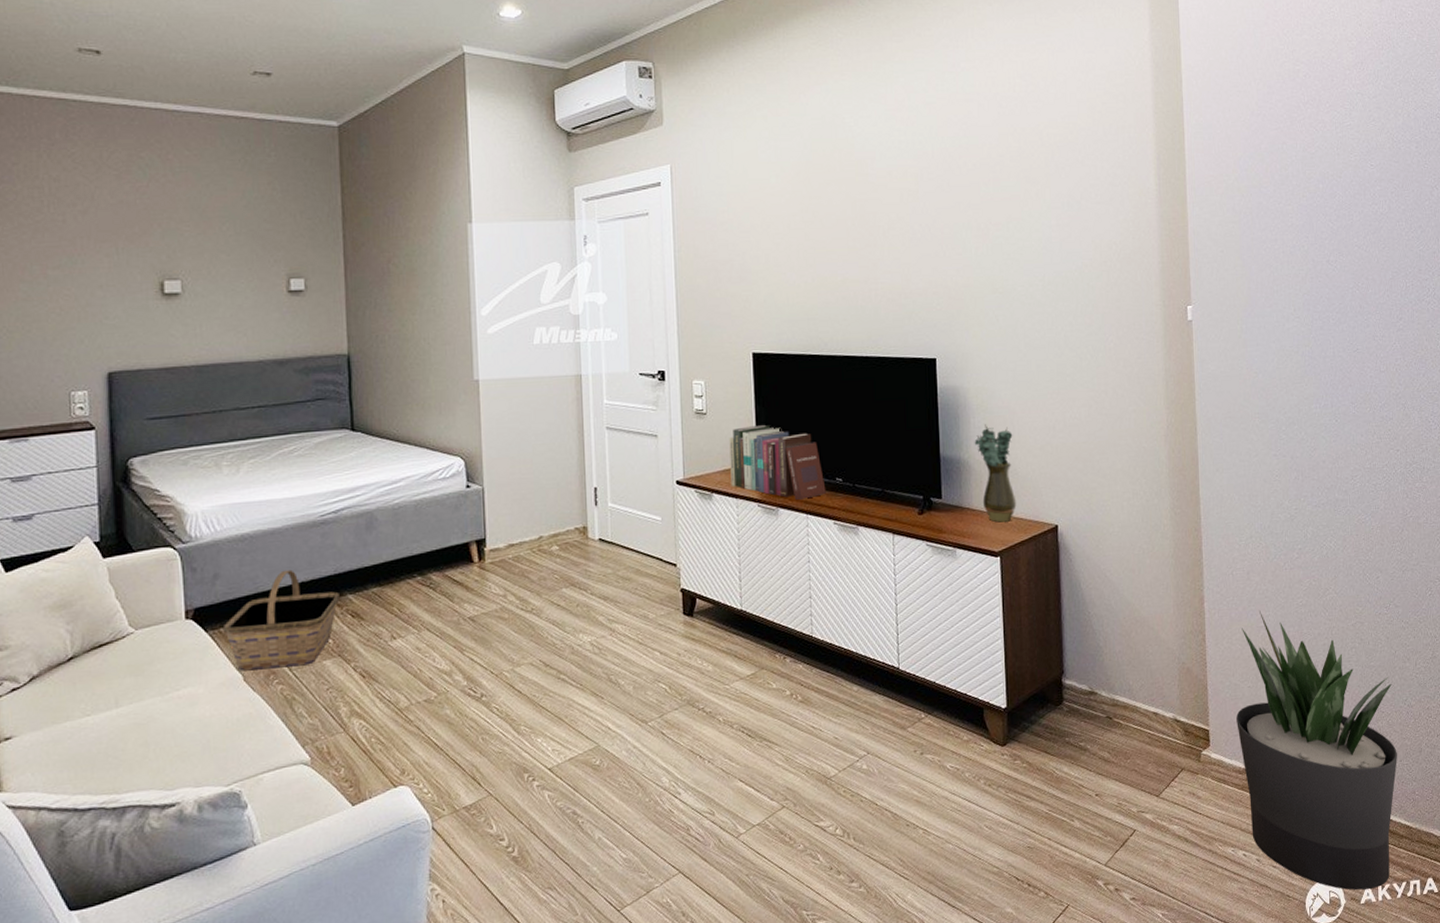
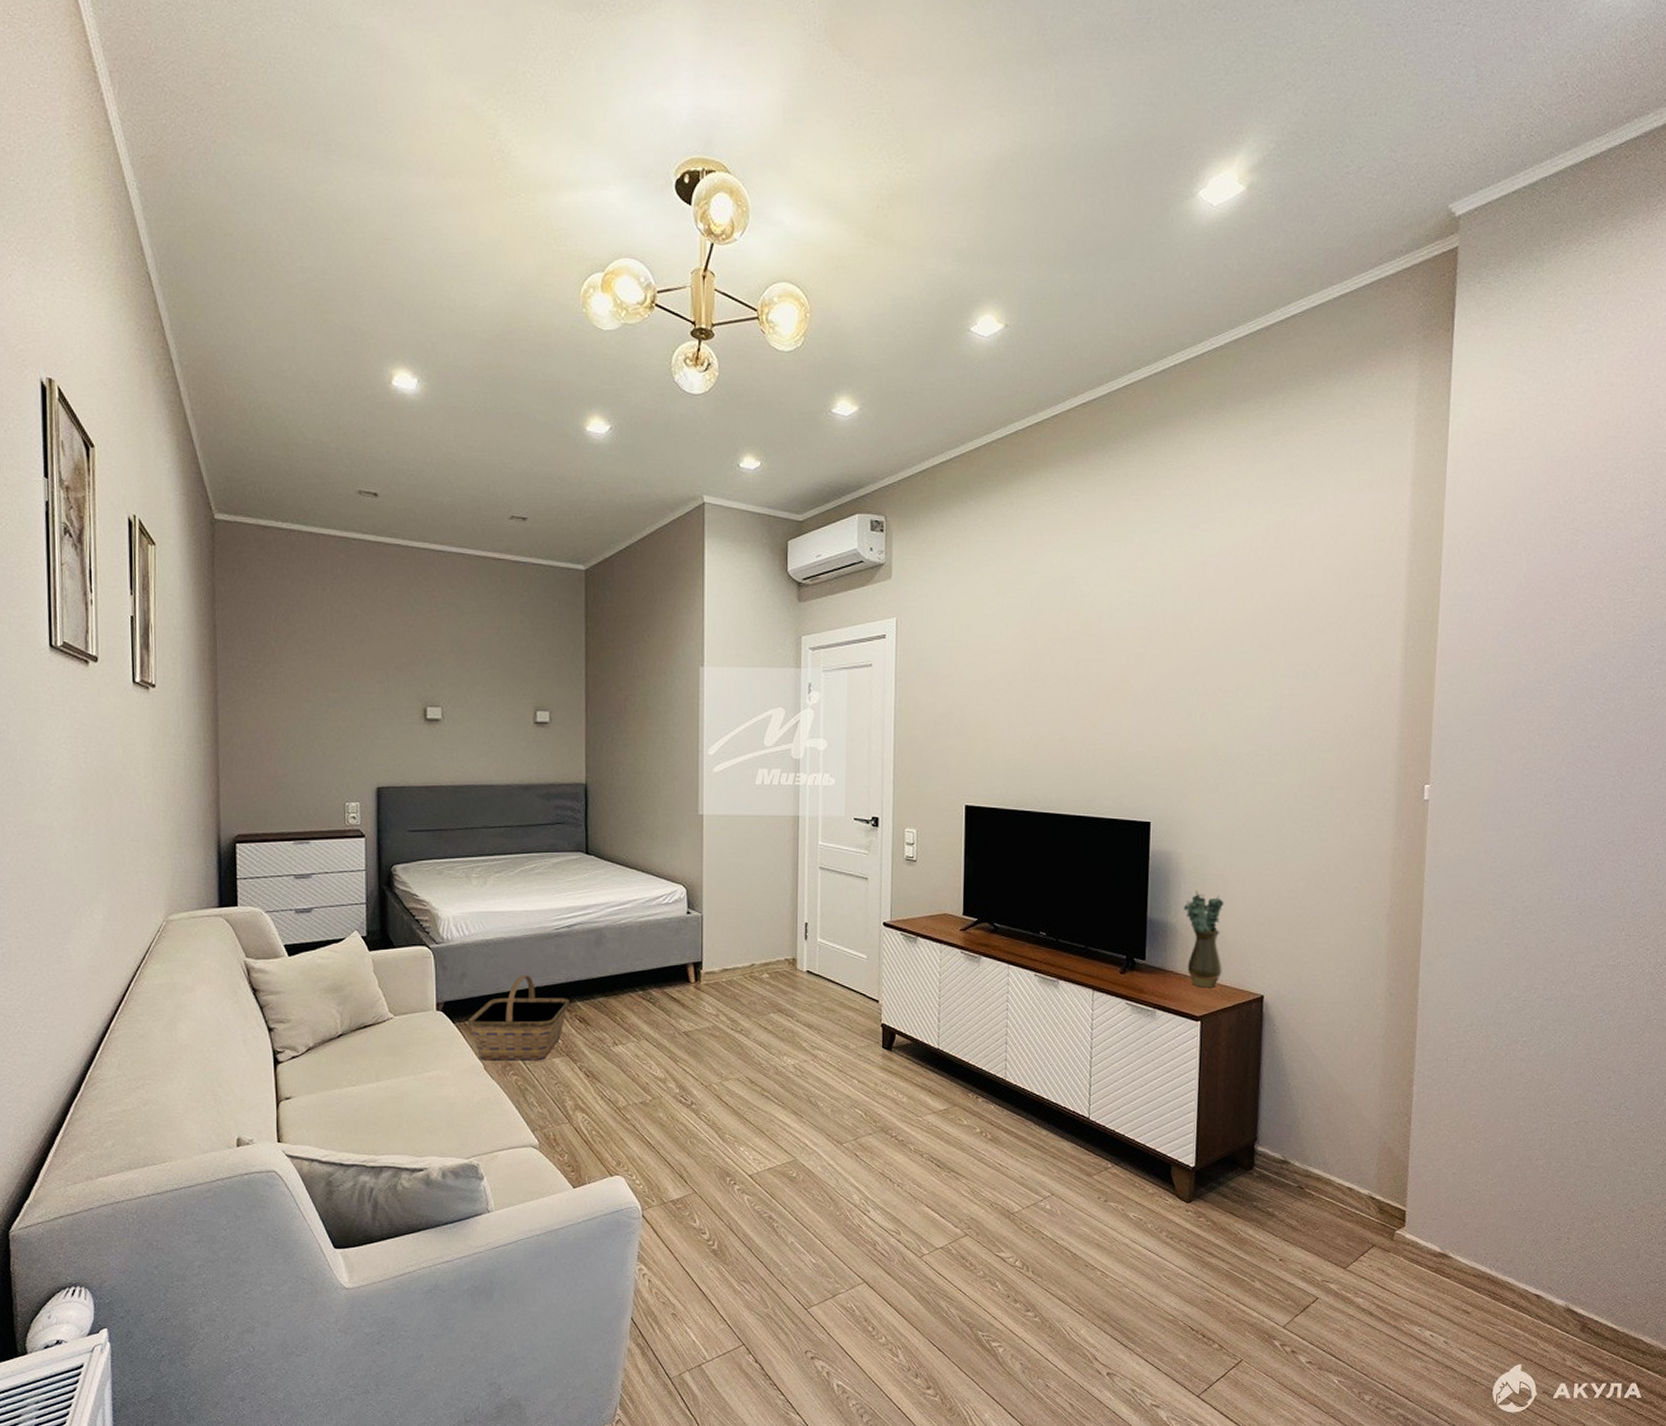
books: present [729,424,826,500] -> none [936,875,1029,950]
planter: present [1236,611,1397,890] -> none [1436,1099,1613,1385]

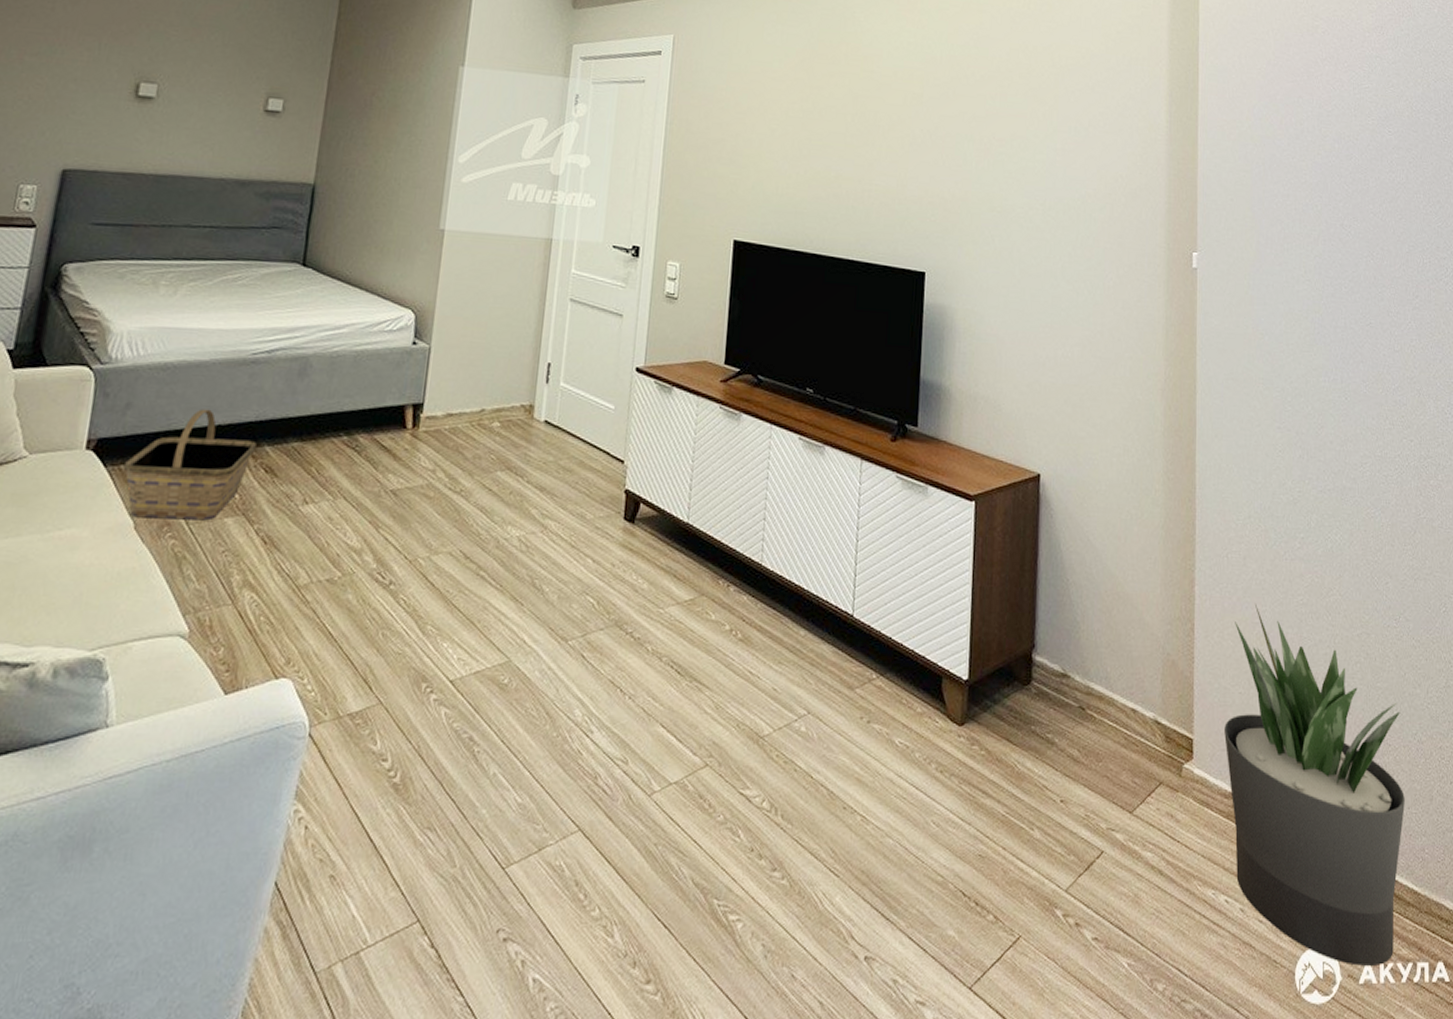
vase: present [1183,890,1224,988] -> none [957,351,1000,463]
planter: none [1436,1099,1613,1385] -> present [1224,604,1405,966]

